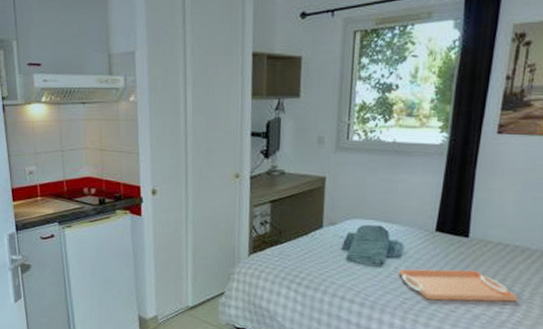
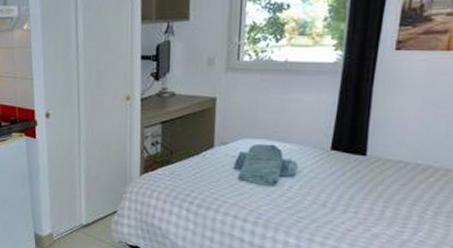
serving tray: present [399,268,518,302] -> none [293,187,420,221]

